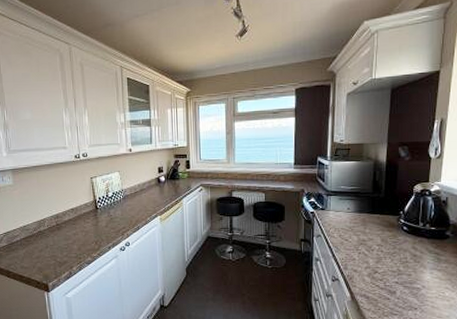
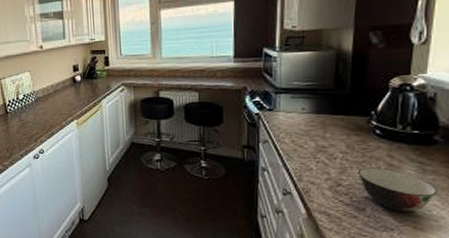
soup bowl: none [390,257,449,295] -> present [358,167,437,213]

